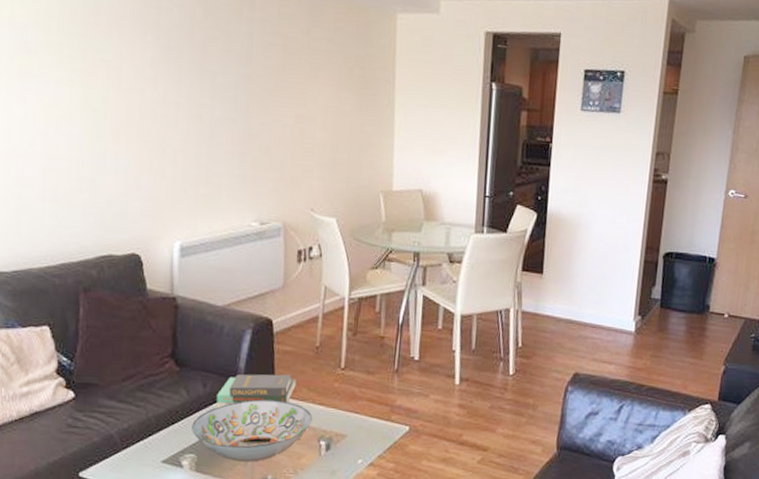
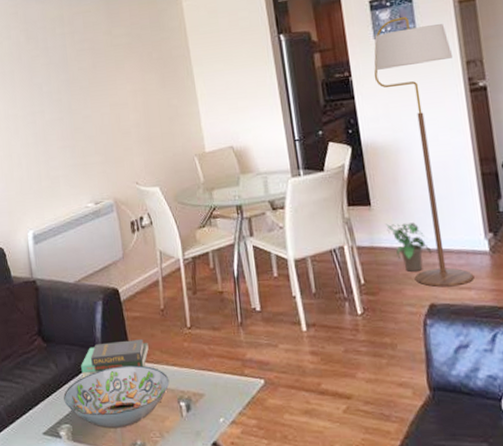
potted plant: none [552,293,586,342] -> present [386,222,431,272]
floor lamp: none [566,94,647,360] -> present [374,17,474,287]

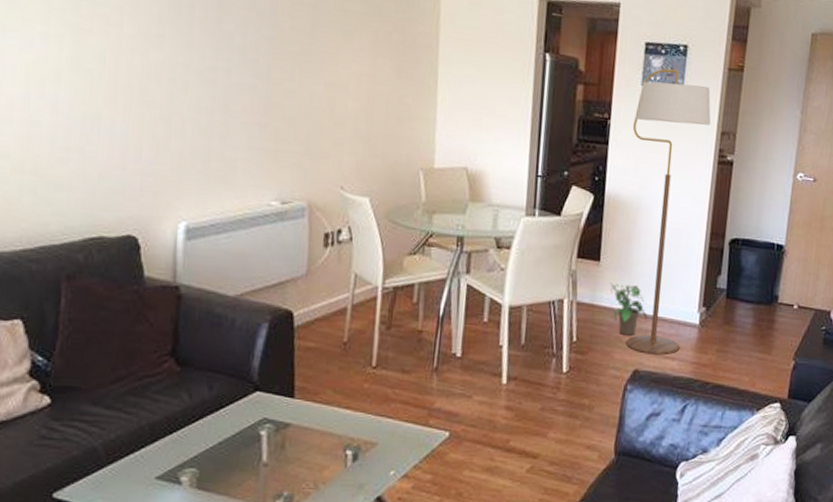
decorative bowl: present [63,365,170,429] -> none [193,403,338,477]
books: present [81,339,149,379] -> none [224,374,320,415]

